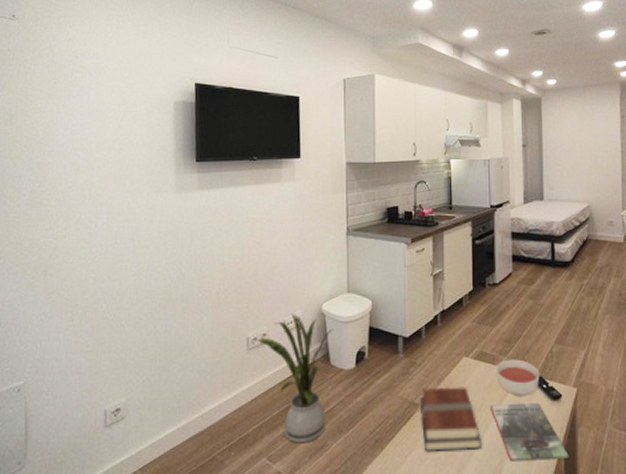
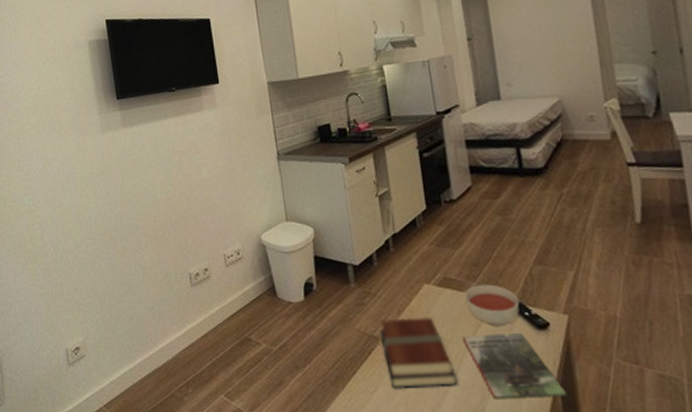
house plant: present [257,312,334,444] -> none [199,245,281,380]

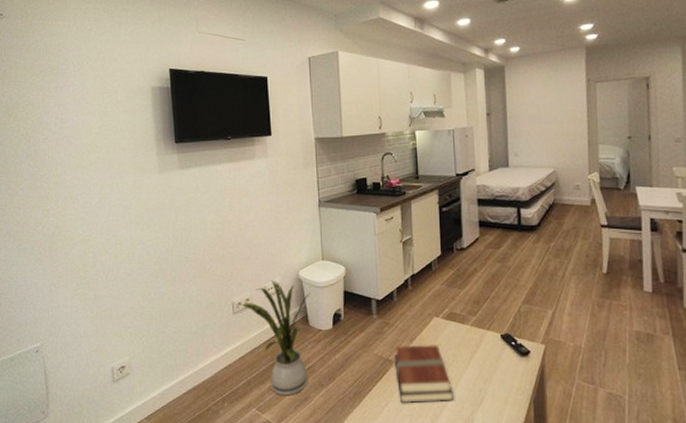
house plant: none [199,245,281,380] -> present [241,279,311,396]
magazine: present [461,333,567,400] -> none [460,359,538,412]
bowl: present [464,284,520,327] -> none [465,318,509,354]

